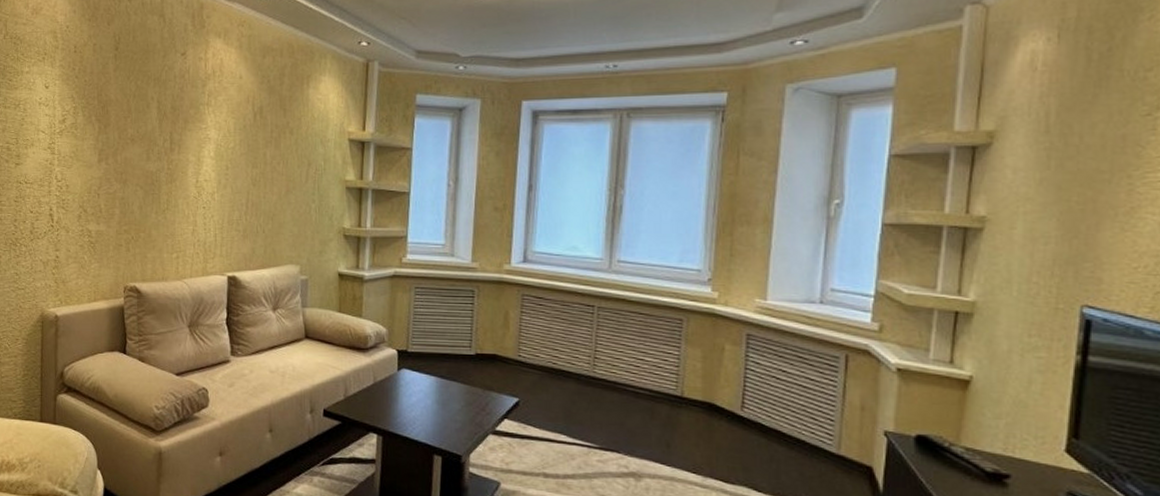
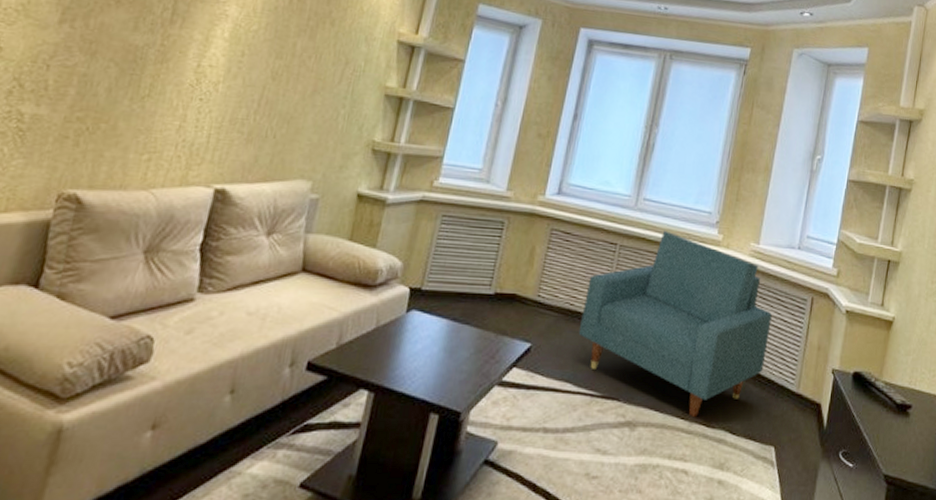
armchair: none [565,291,793,473] -> present [578,230,772,418]

